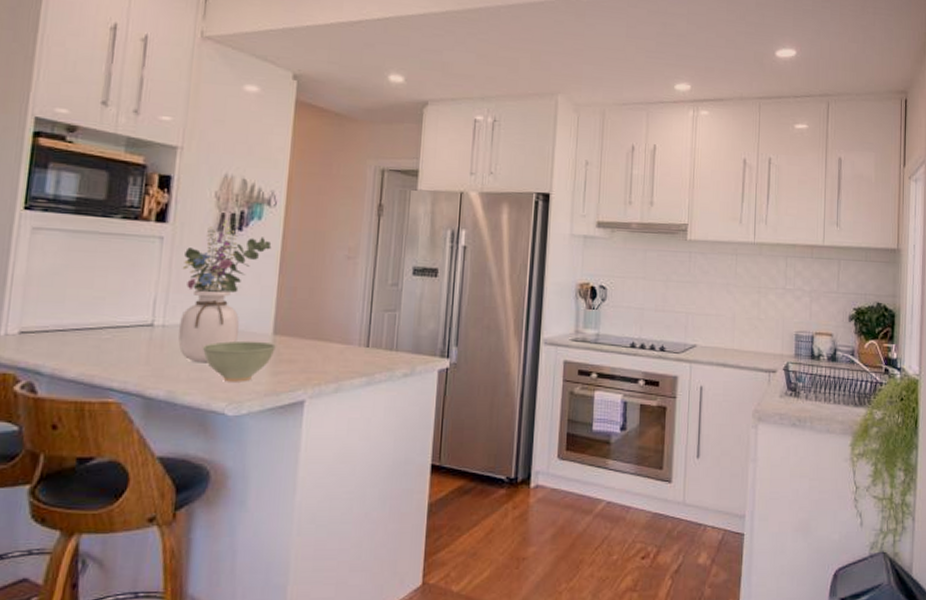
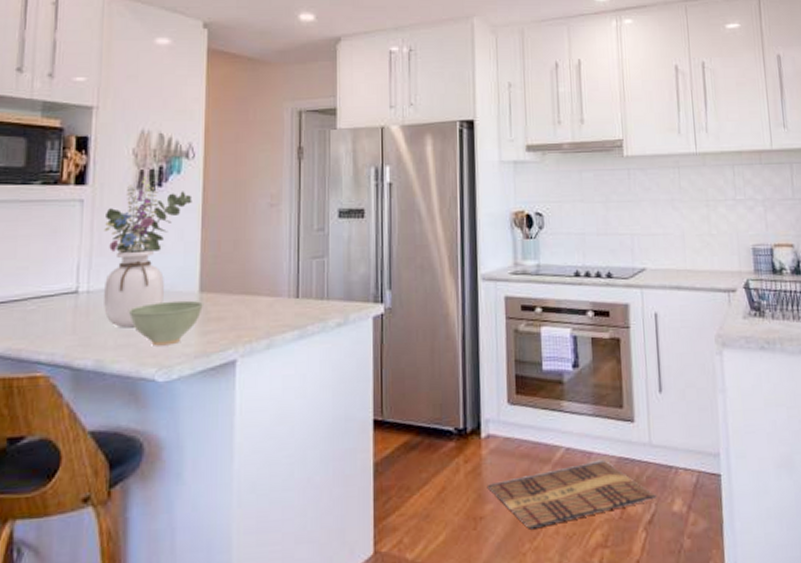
doormat: none [533,514,685,571] -> present [488,459,657,529]

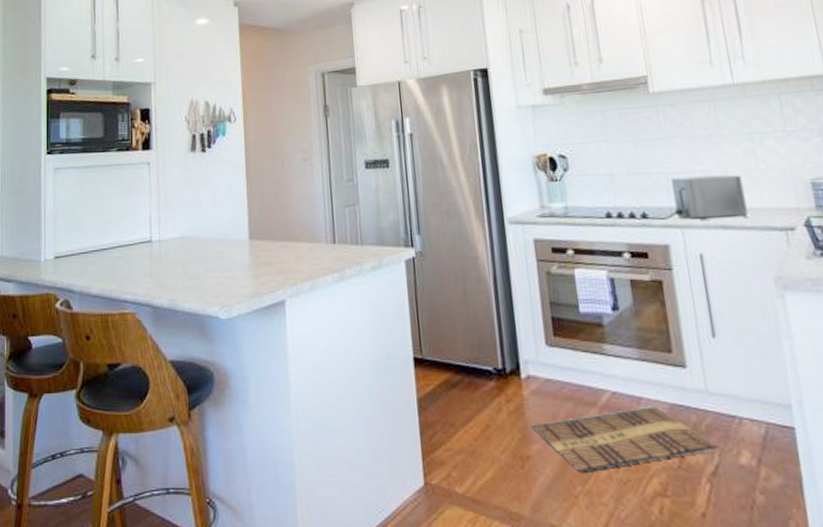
bouquet: present [103,175,192,328] -> none [167,139,237,272]
bowl: present [128,300,203,346] -> none [192,247,253,288]
toaster: none [636,238,699,281] -> present [671,174,749,220]

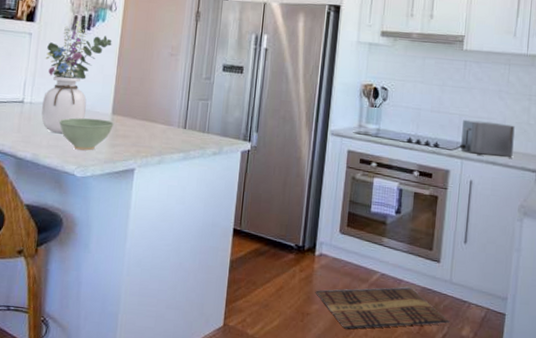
bouquet: none [167,139,237,272] -> present [41,20,112,134]
bowl: none [192,247,253,288] -> present [58,117,114,151]

